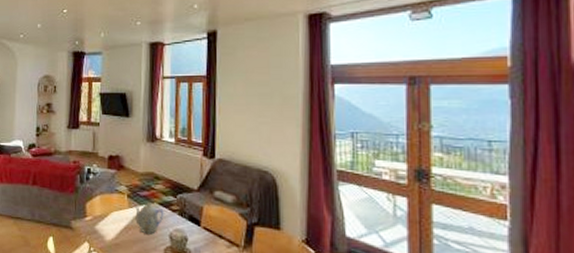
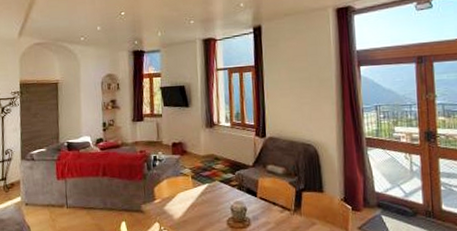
teapot: present [135,202,164,235] -> none [199,181,225,209]

